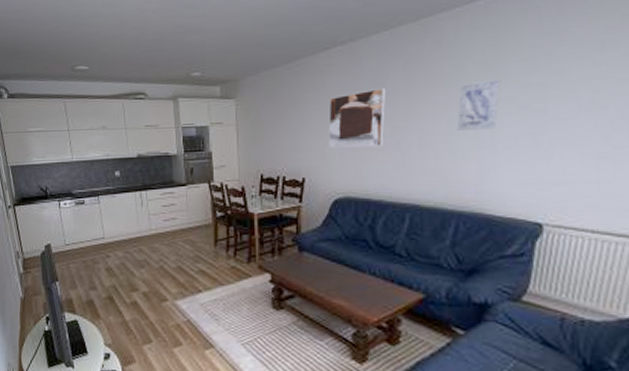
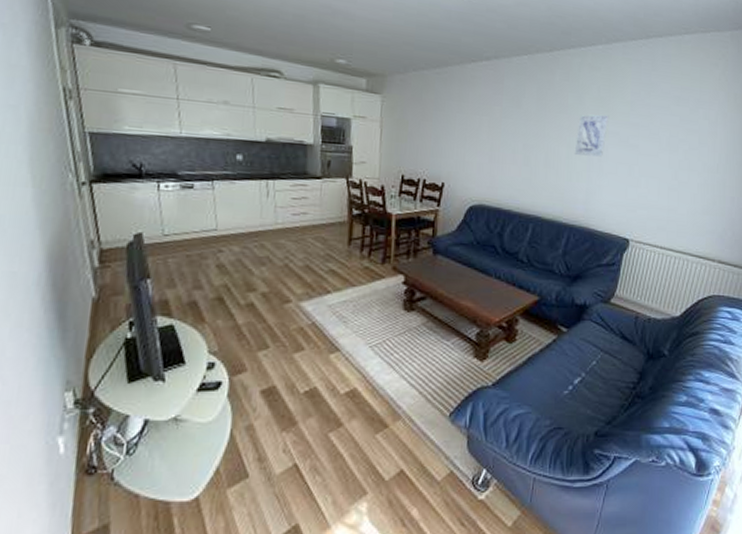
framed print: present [328,87,387,148] -> none [468,106,522,161]

